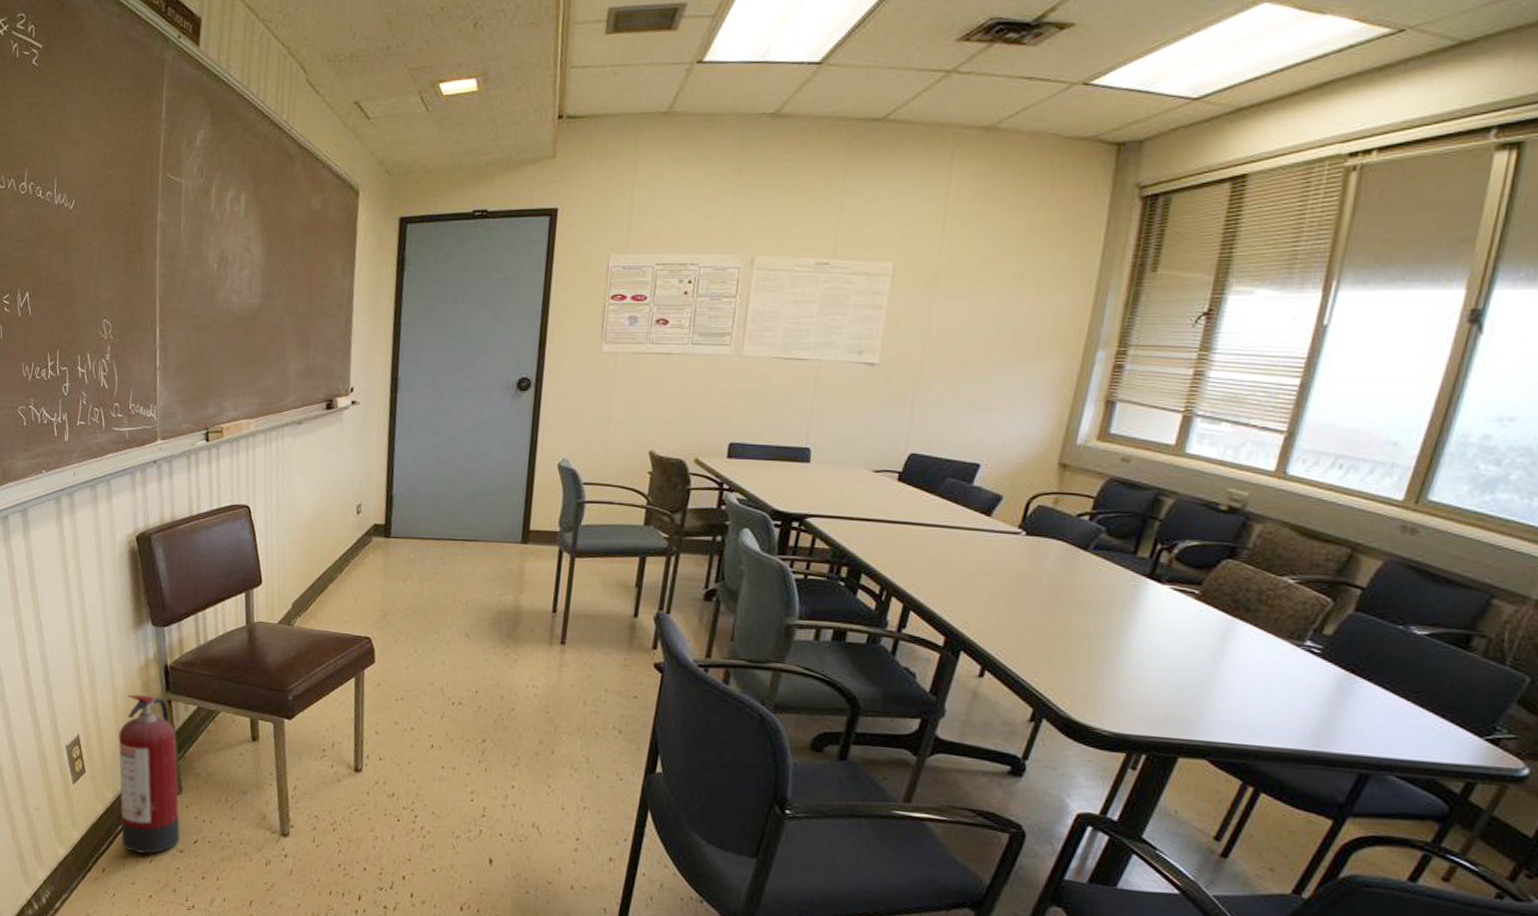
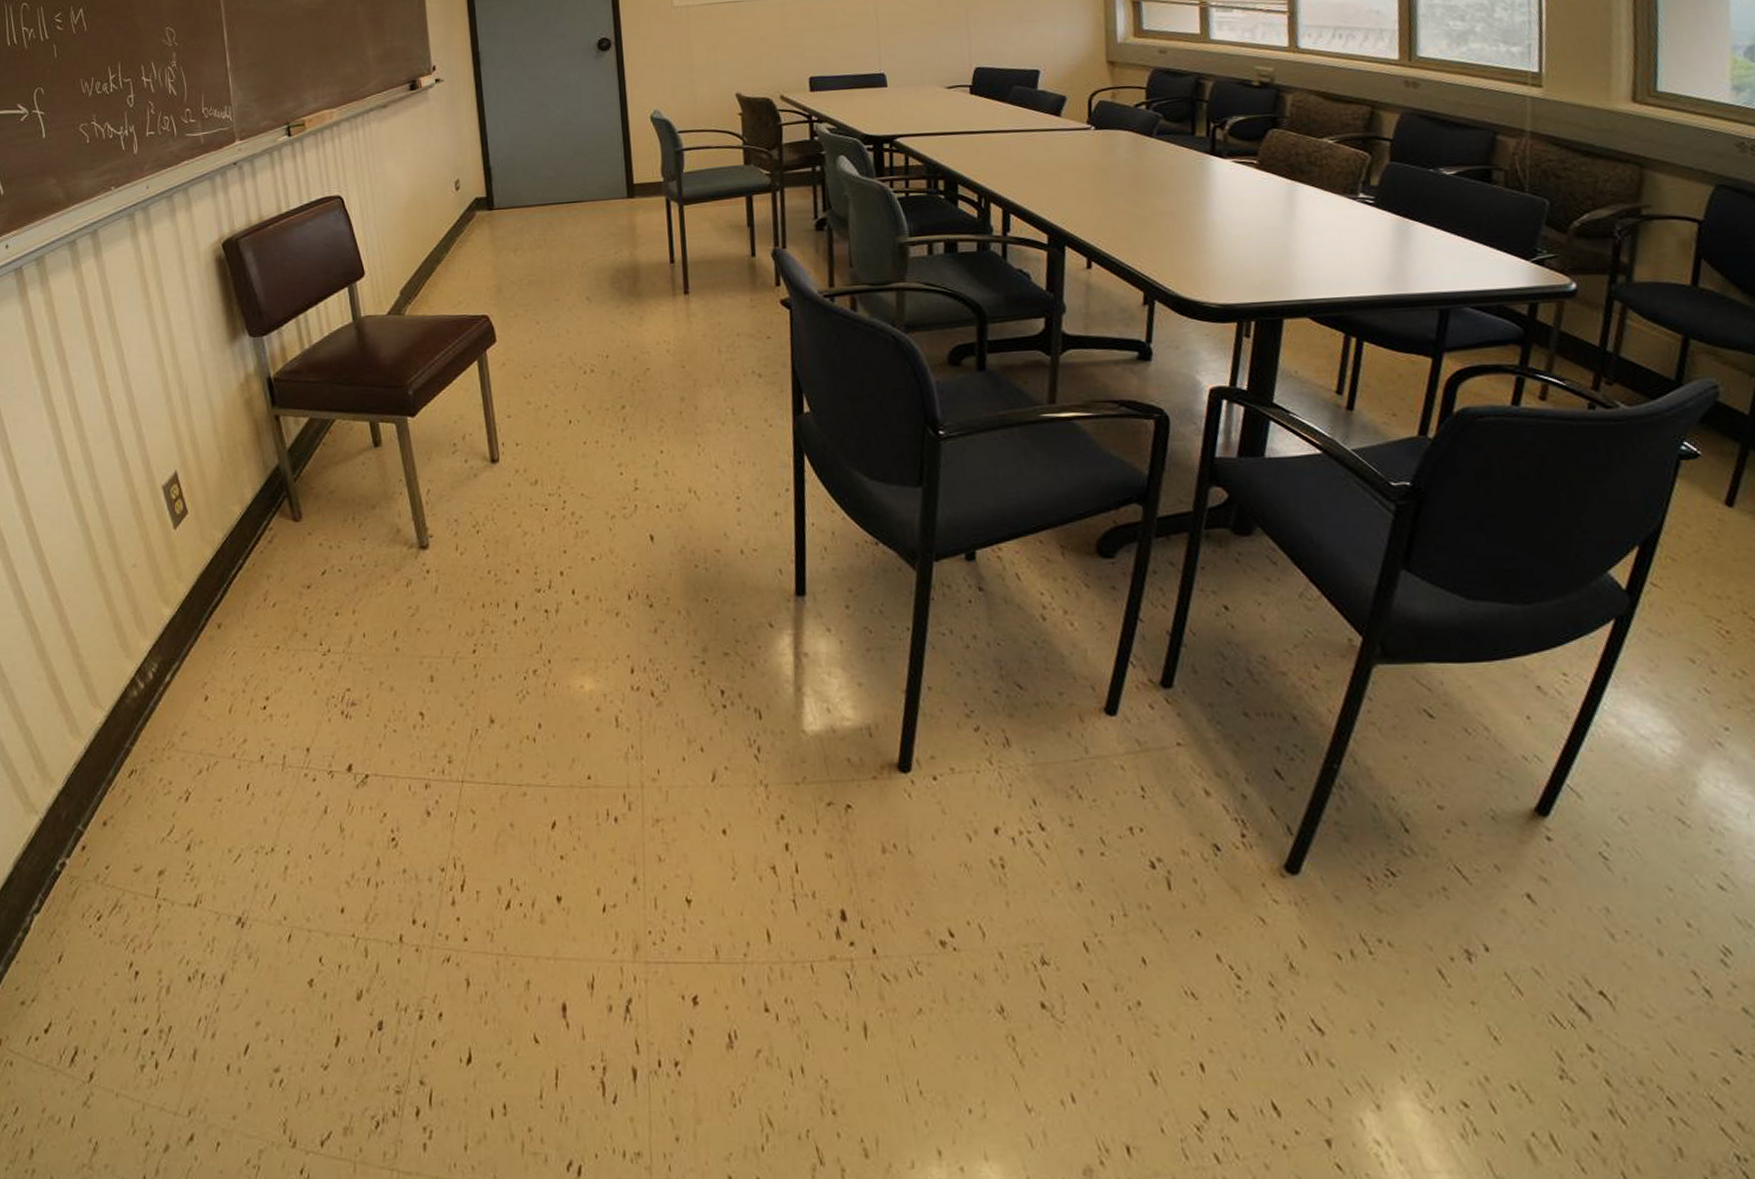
fire extinguisher: present [118,694,180,854] -> none [222,414,305,599]

